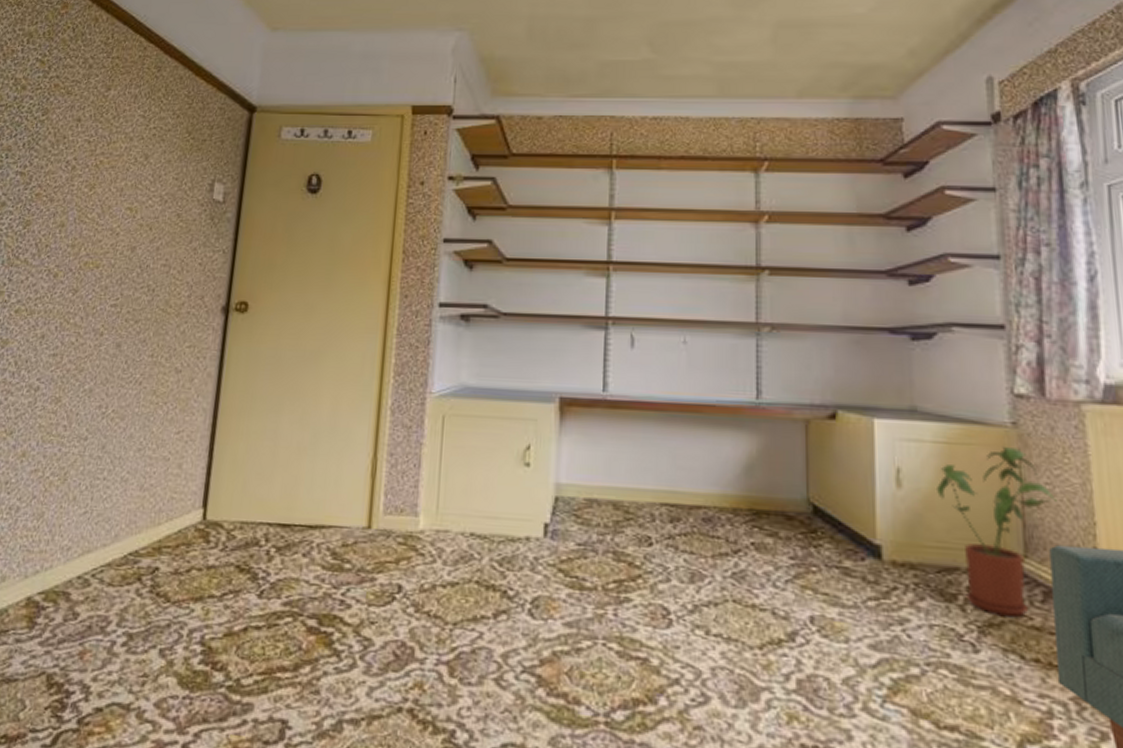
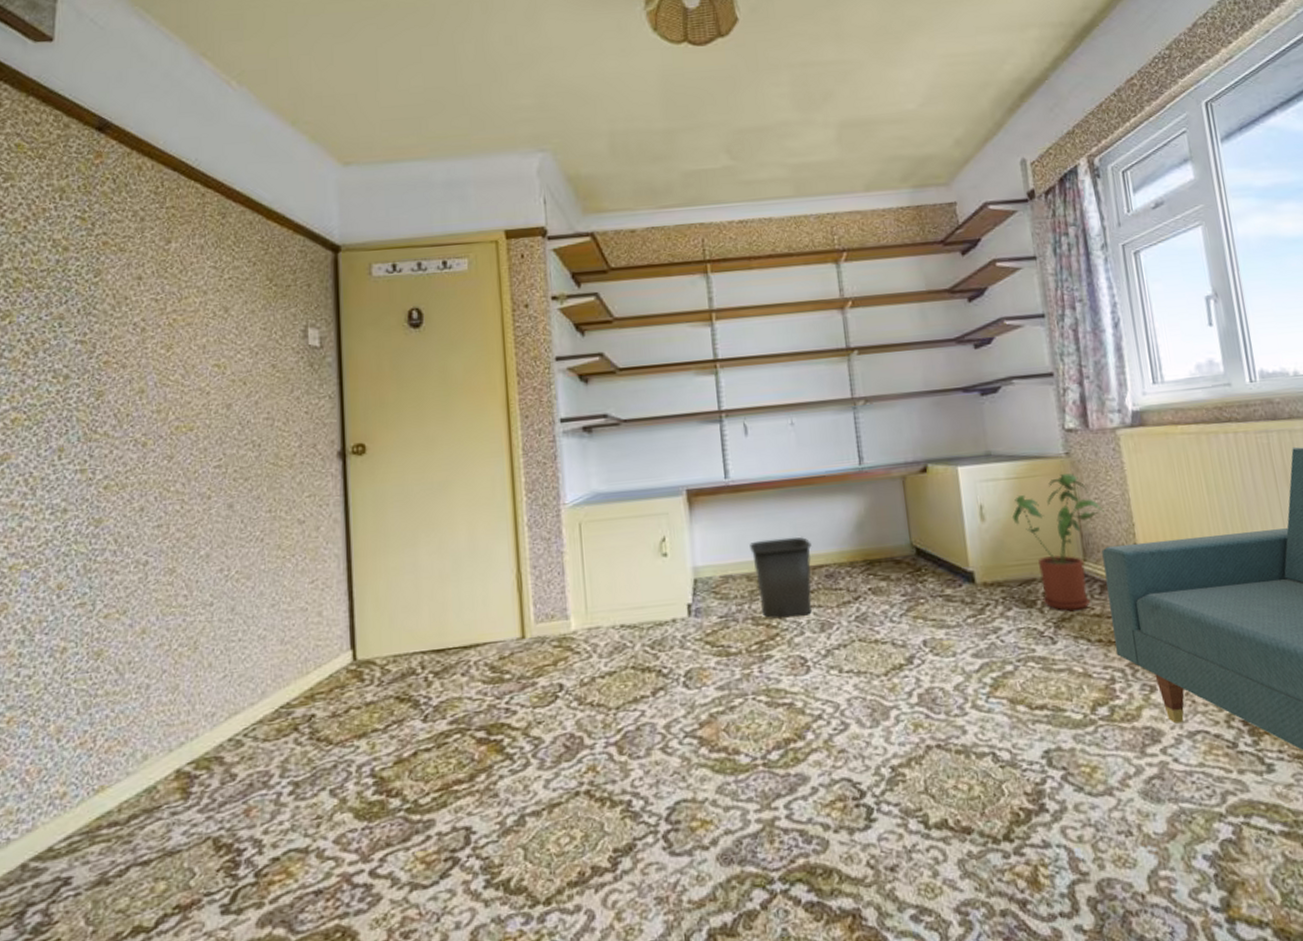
waste bin: none [621,466,691,561] -> present [750,536,813,620]

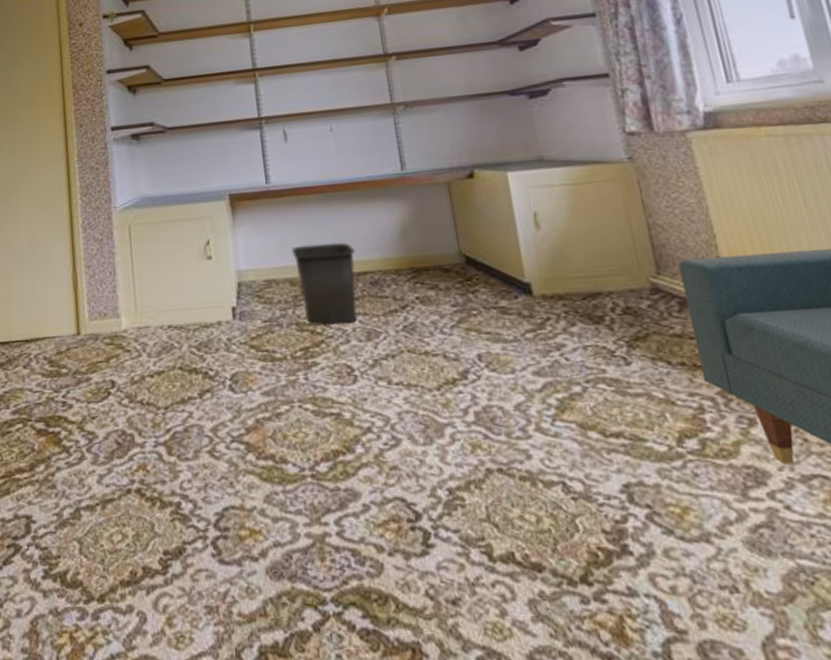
house plant: present [1011,473,1104,612] -> none [570,179,678,330]

